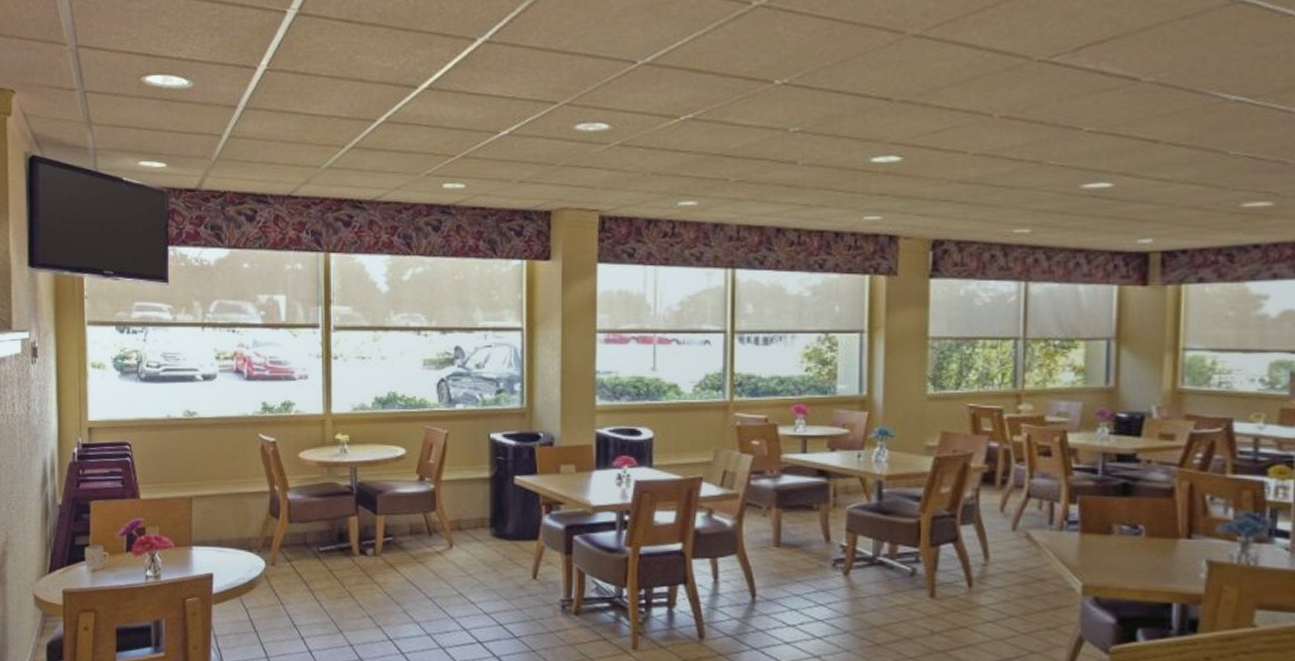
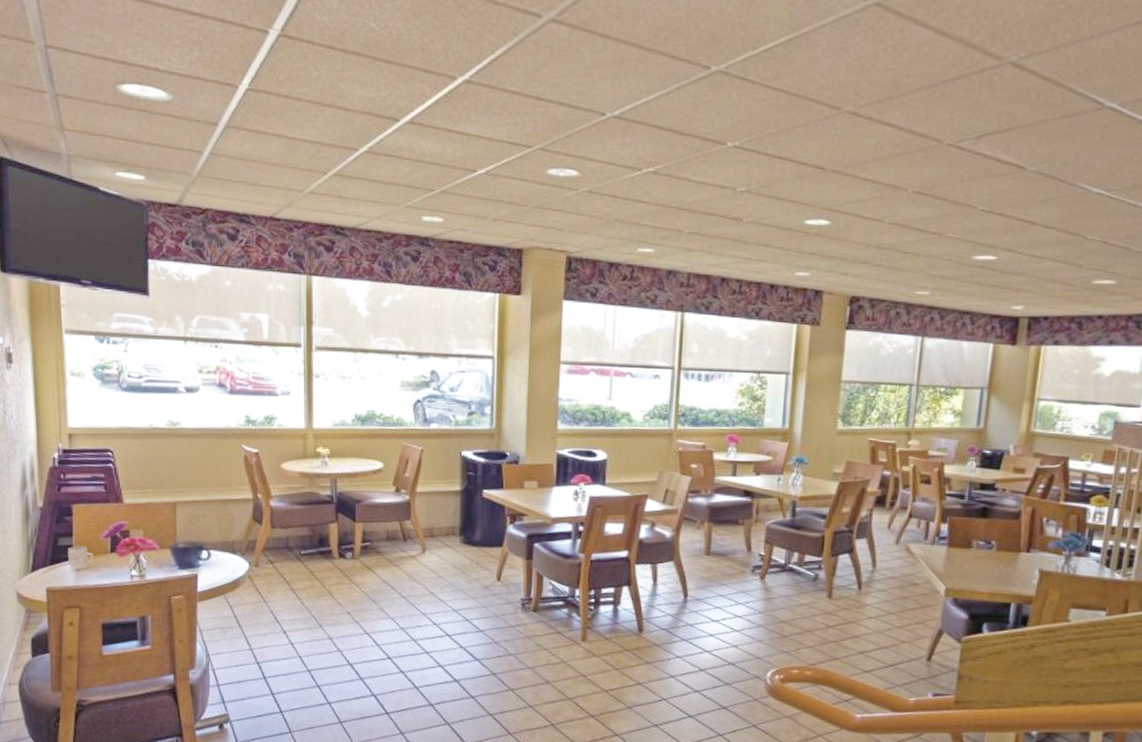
cup: none [185,536,228,570] -> present [169,539,212,570]

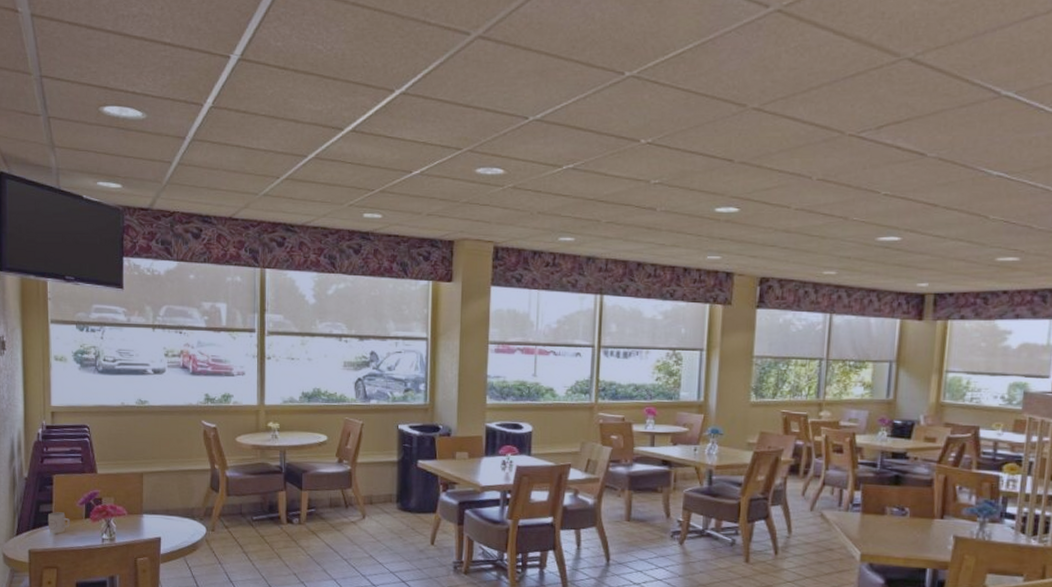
cup: present [169,539,212,570] -> none [136,506,174,534]

